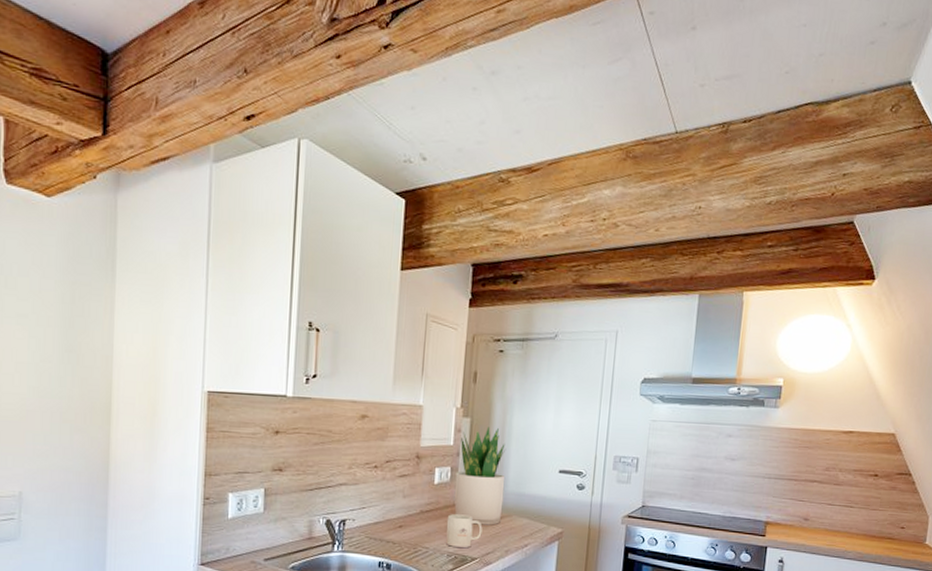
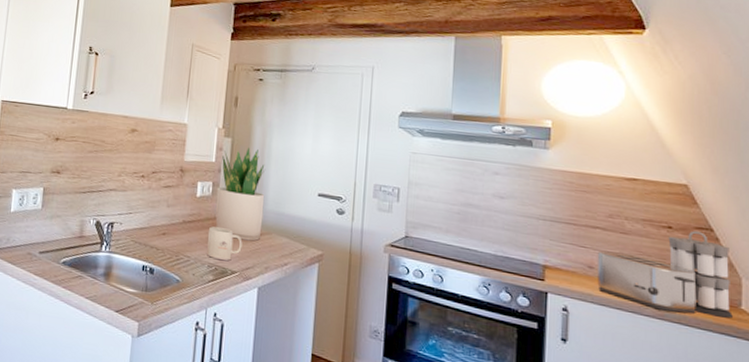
toaster: none [810,502,893,554] -> present [597,251,697,315]
spice rack: none [873,477,923,553] -> present [668,230,733,319]

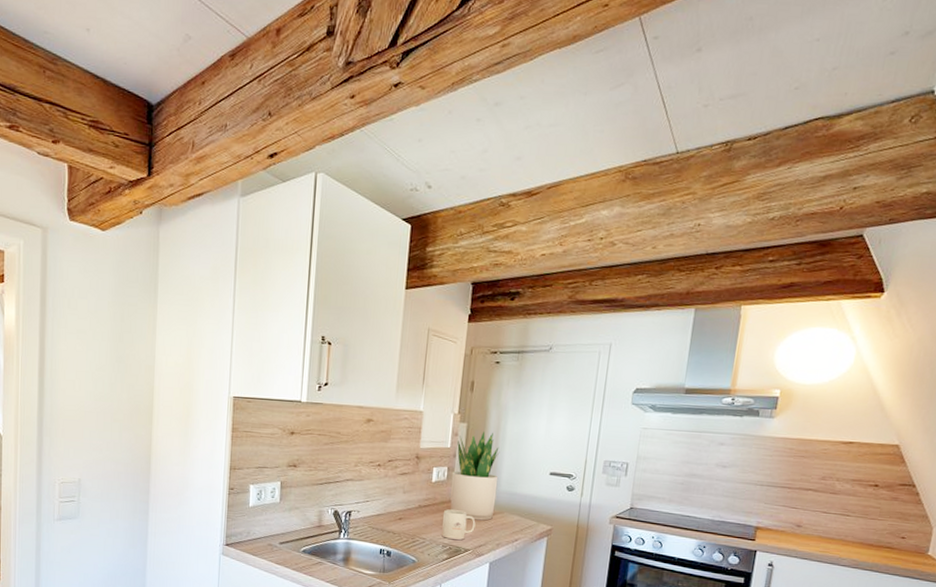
toaster: present [597,251,697,315] -> none [802,510,893,562]
spice rack: present [668,230,733,319] -> none [871,487,927,563]

